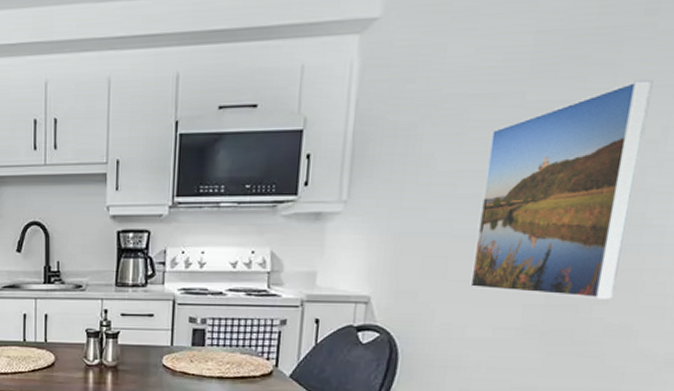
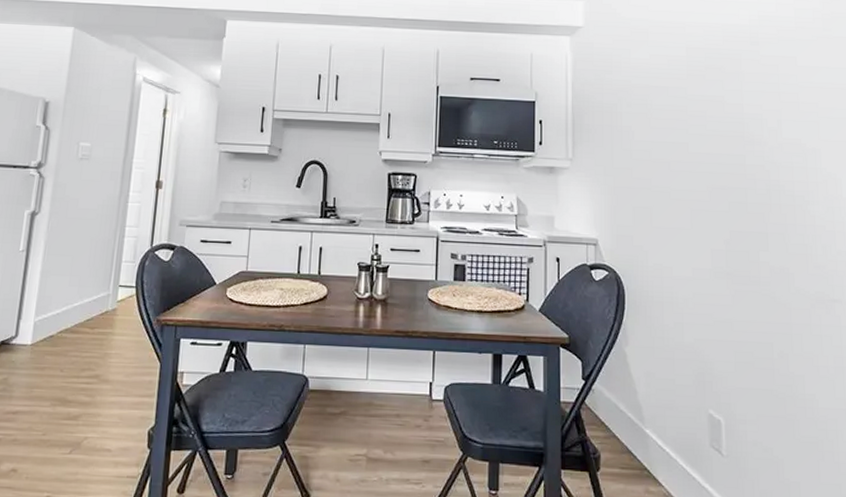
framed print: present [470,80,654,299] -> none [668,87,771,247]

